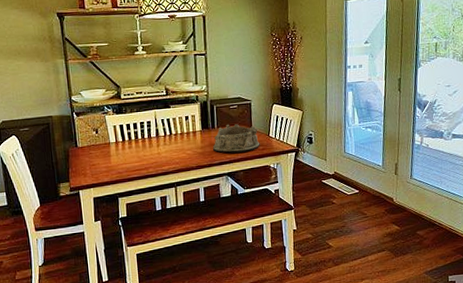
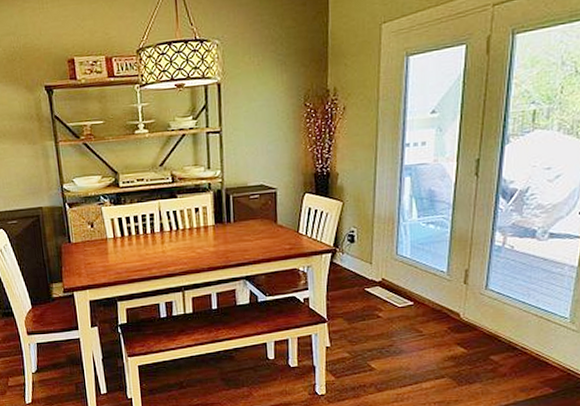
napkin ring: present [213,124,260,153] -> none [228,217,287,253]

